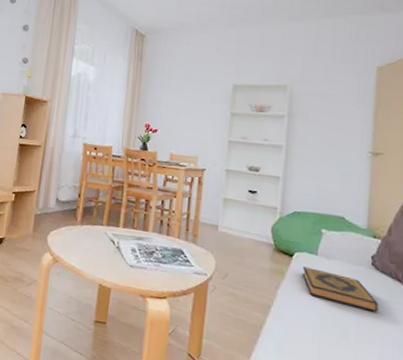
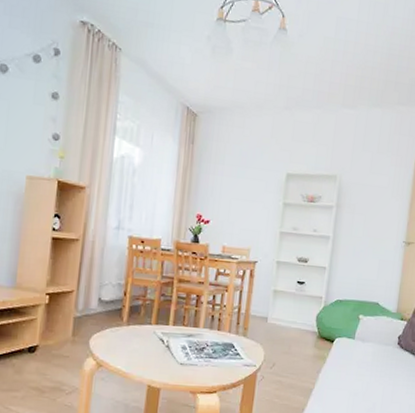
hardback book: present [302,266,379,312] -> none [340,351,401,385]

